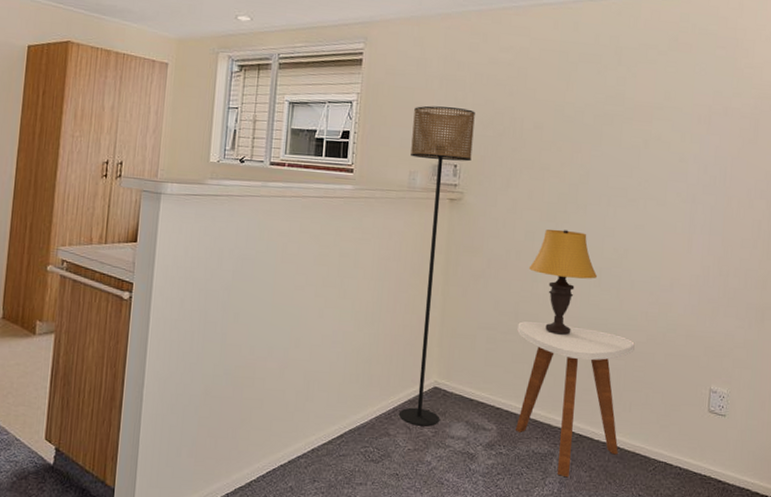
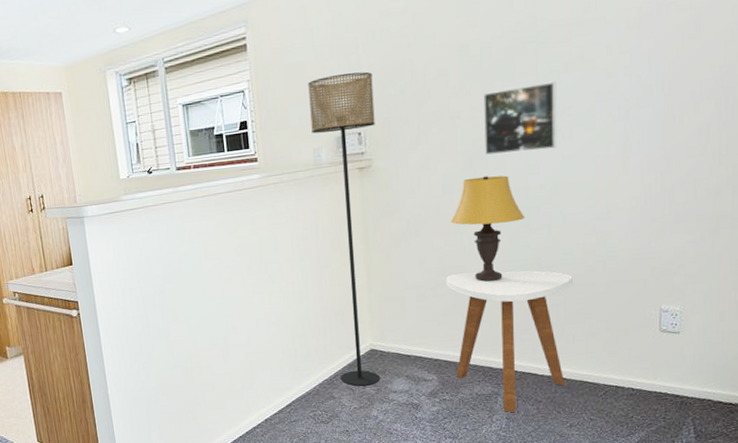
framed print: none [568,152,636,216] -> present [482,81,557,156]

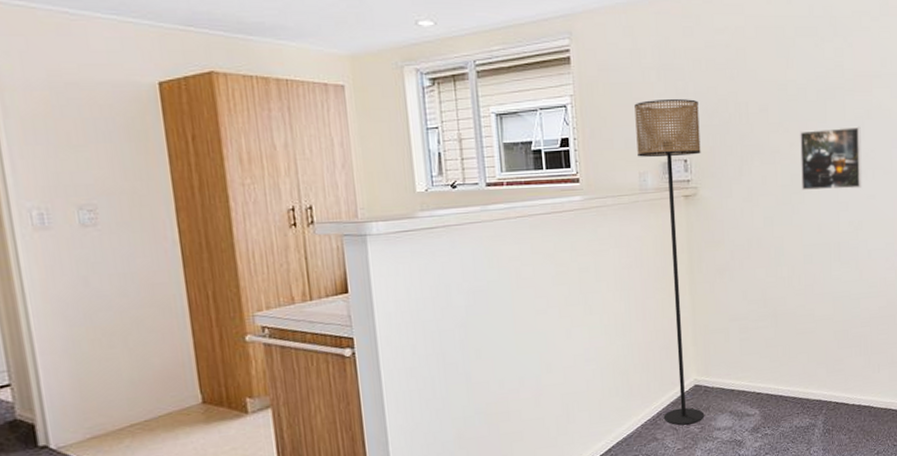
side table: present [446,270,573,413] -> none [767,302,877,444]
table lamp: present [450,175,525,282] -> none [771,210,837,314]

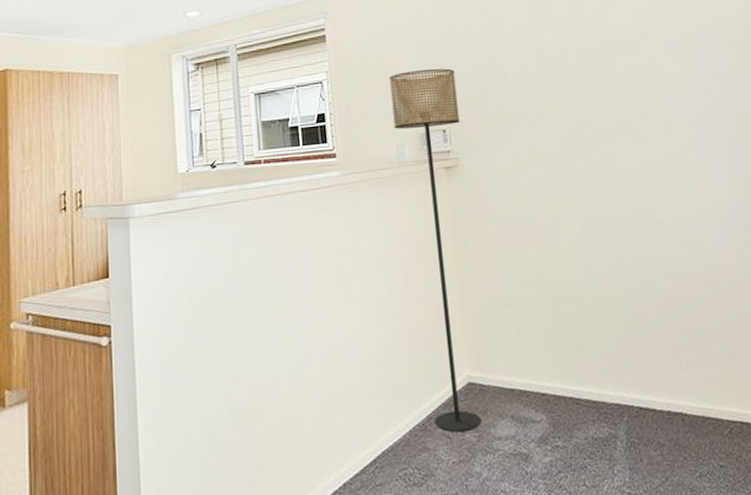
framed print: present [799,126,862,191] -> none [564,86,641,158]

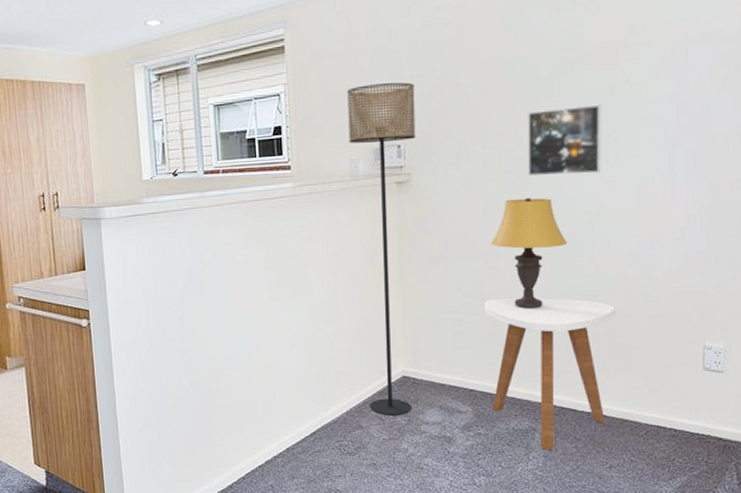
table lamp: none [544,179,620,297] -> present [490,198,568,309]
side table: none [545,283,687,461] -> present [484,297,615,451]
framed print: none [564,86,641,158] -> present [526,104,602,177]

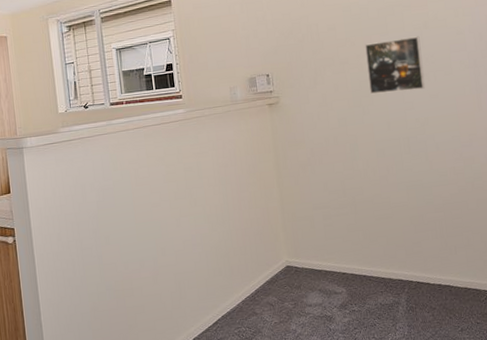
floor lamp: present [347,82,416,416] -> none [223,25,296,302]
side table: present [484,297,615,451] -> none [347,190,453,320]
table lamp: present [490,198,568,309] -> none [346,110,407,201]

